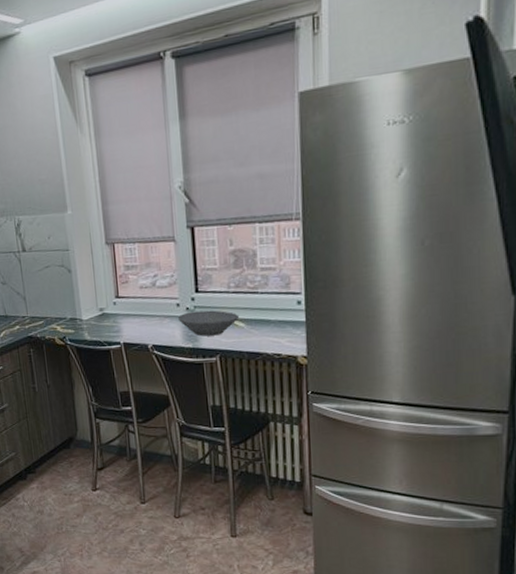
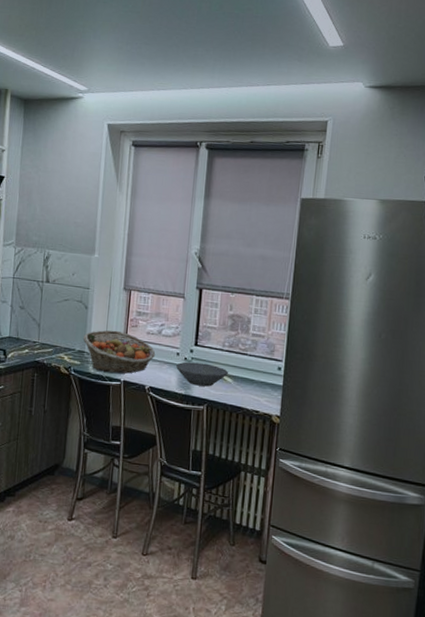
fruit basket: none [72,290,153,337] -> present [83,330,156,374]

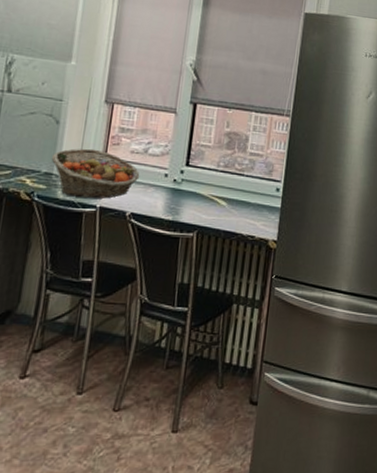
bowl: present [176,361,229,387] -> none [163,184,223,211]

